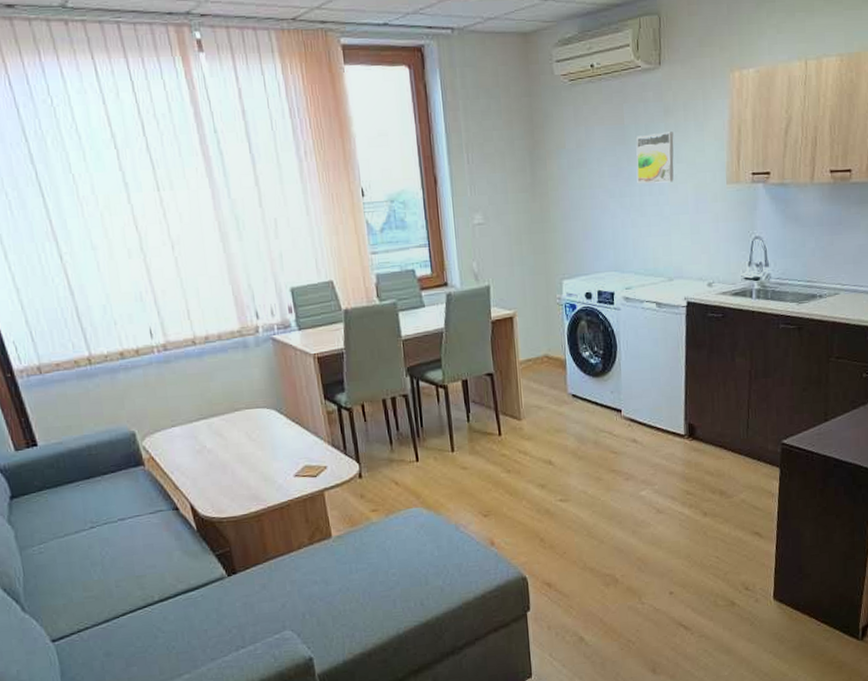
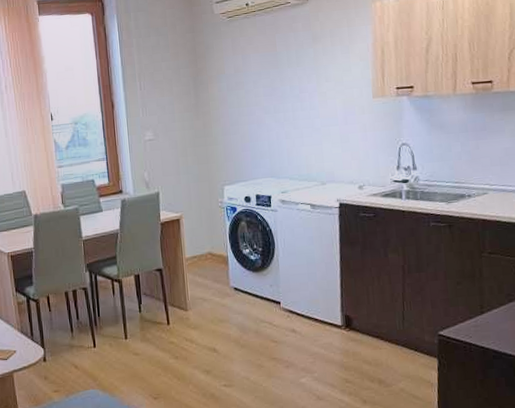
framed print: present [636,132,674,184] -> none [288,55,323,101]

